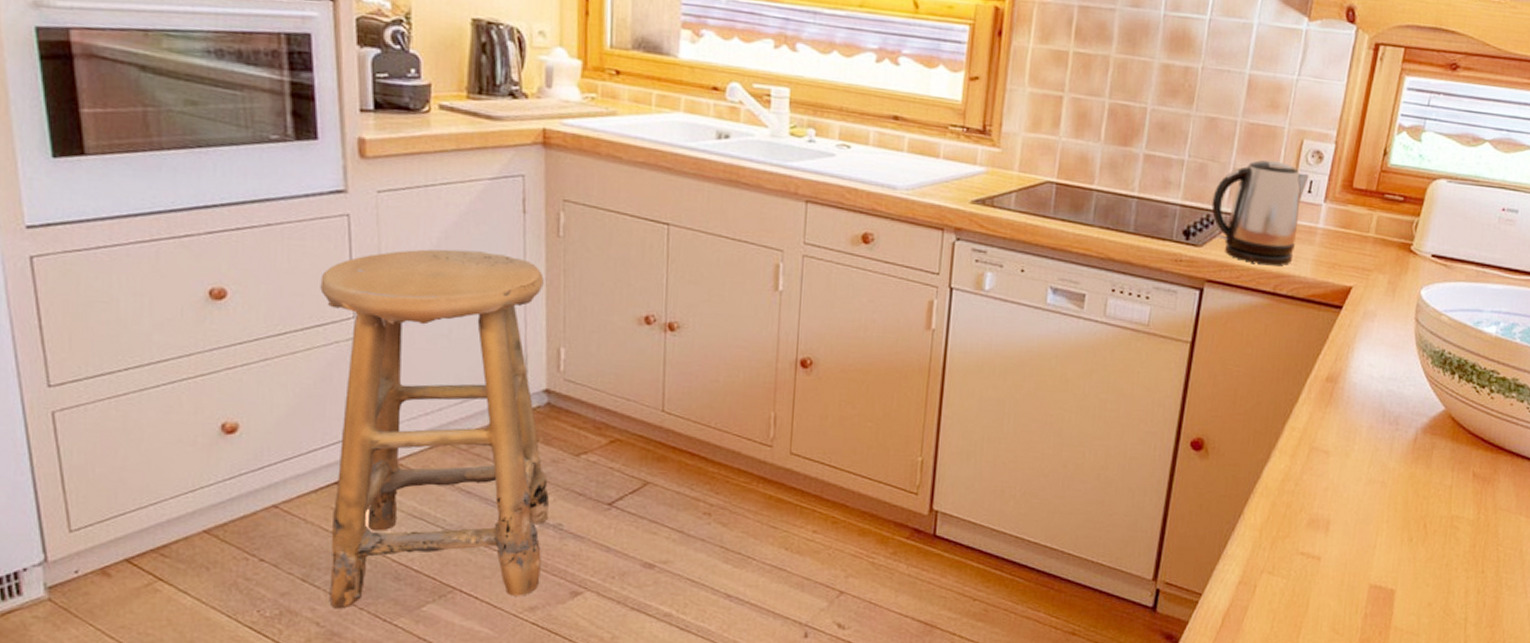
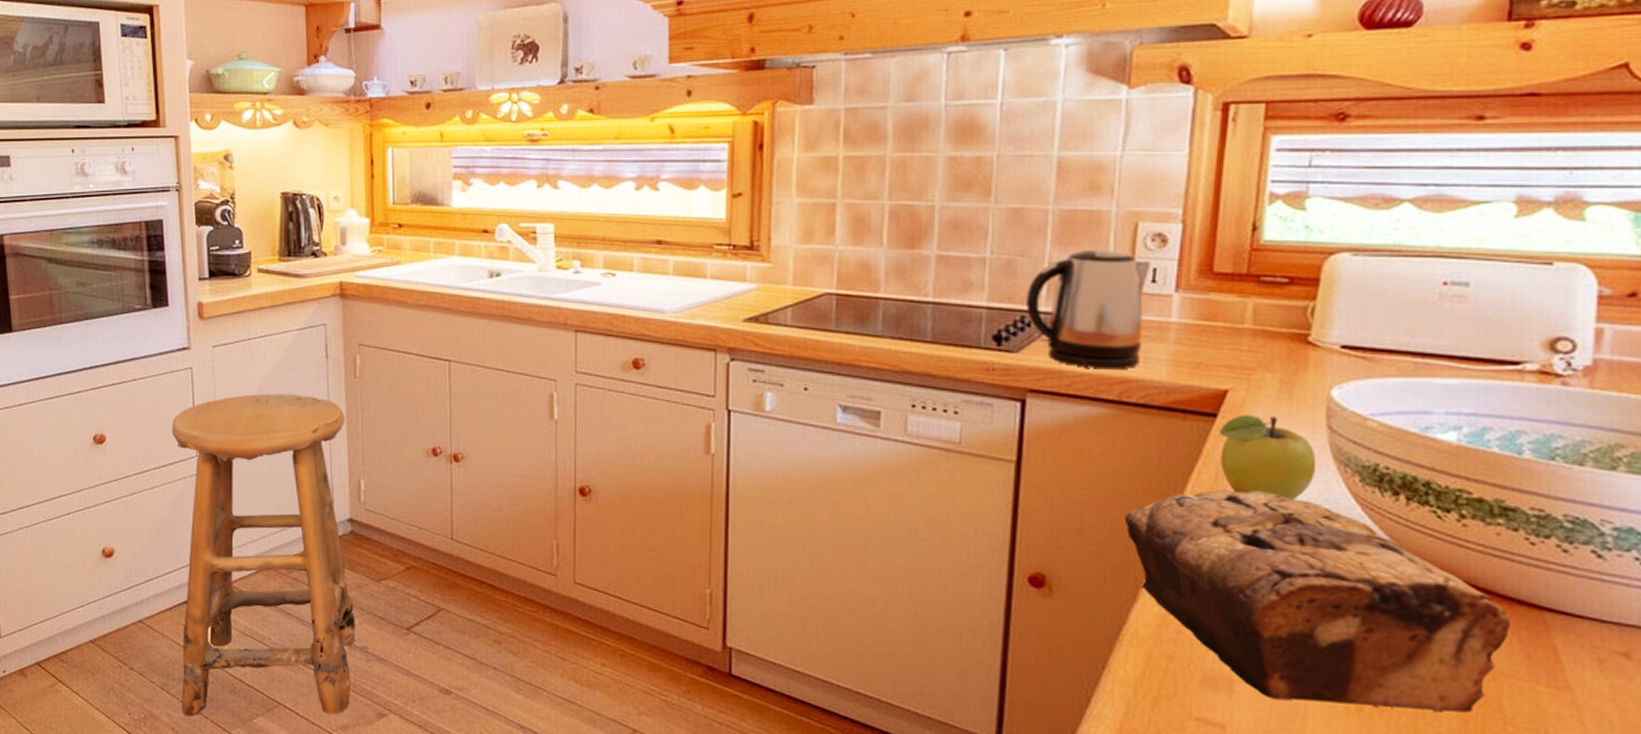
bread loaf: none [1267,369,1511,539] -> present [1124,490,1510,713]
fruit: none [1340,307,1405,378] -> present [1219,414,1317,500]

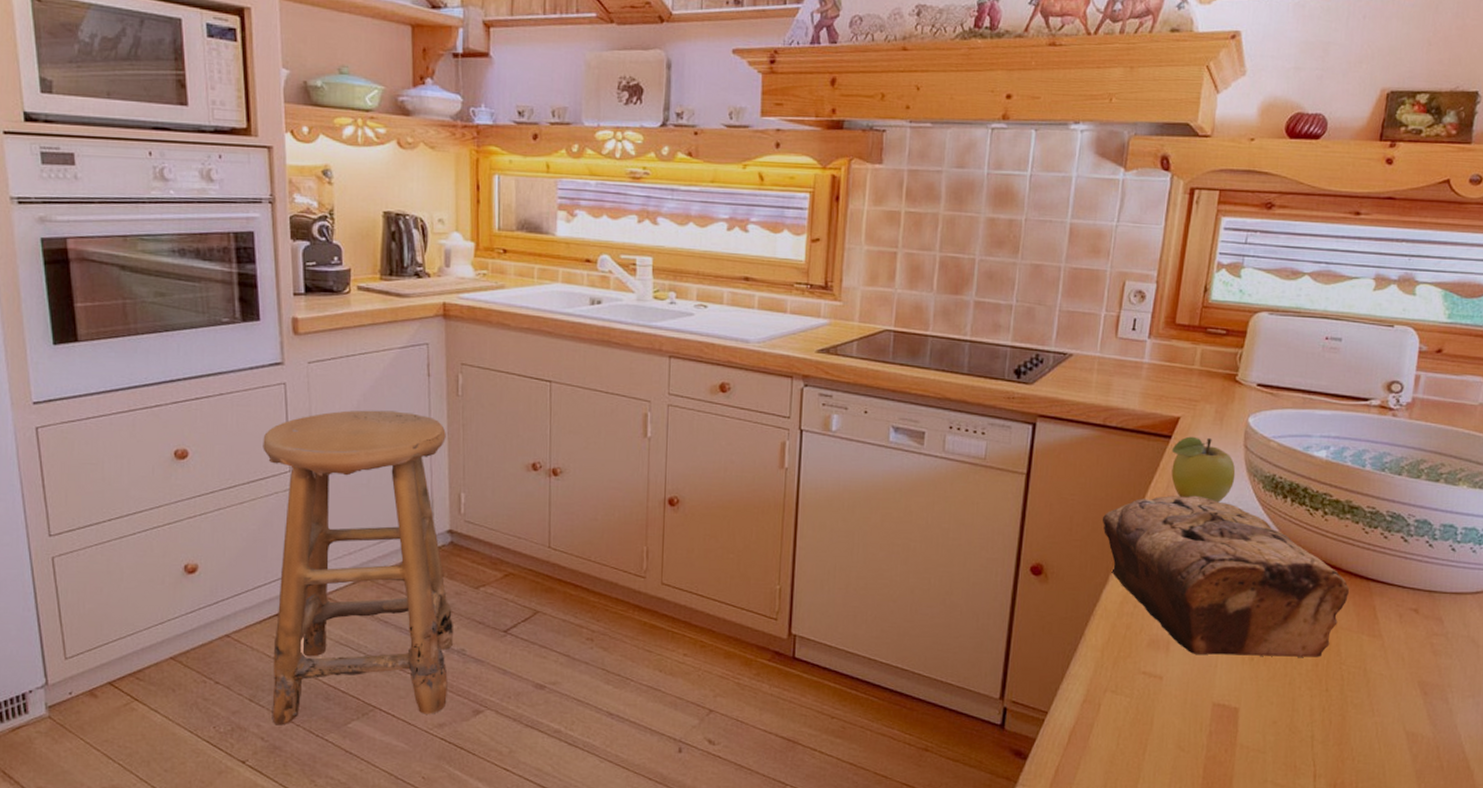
kettle: present [1026,249,1151,369] -> none [1040,301,1132,399]

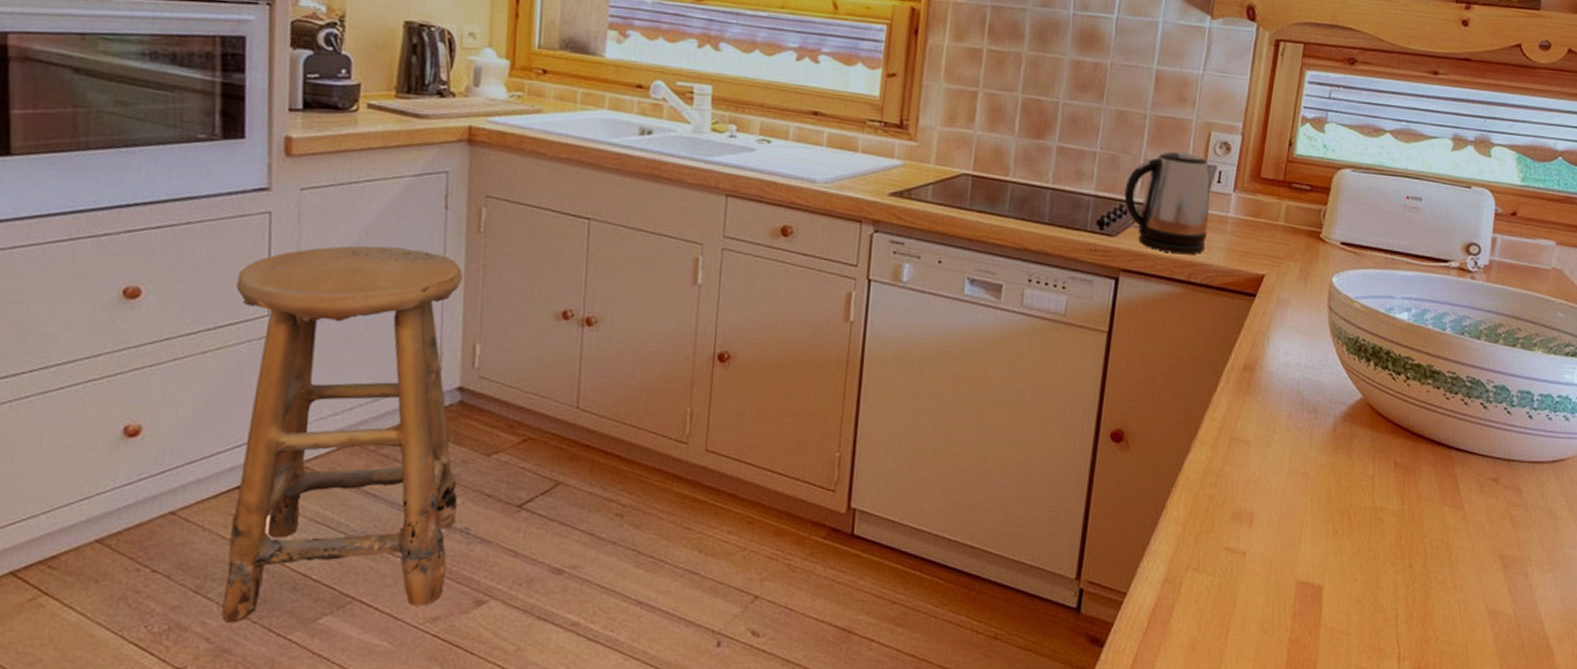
kettle: none [1040,301,1132,399] -> present [1124,151,1218,254]
bread loaf: present [1102,495,1349,657] -> none [1185,357,1431,530]
fruit: present [1171,436,1236,503] -> none [1256,295,1320,366]

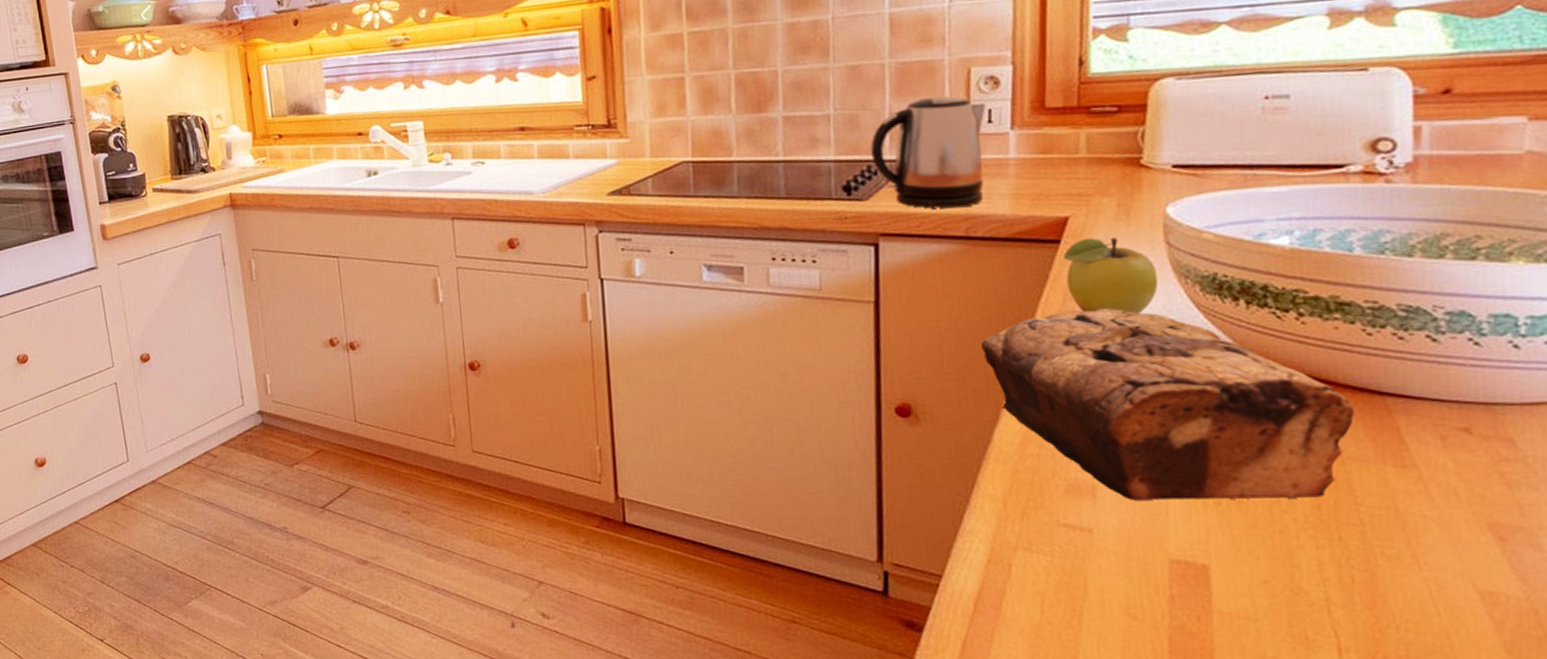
step stool: present [221,245,463,623] -> none [87,301,276,605]
bread loaf: none [1185,357,1431,530] -> present [980,308,1354,500]
fruit: none [1256,295,1320,366] -> present [1063,238,1159,314]

